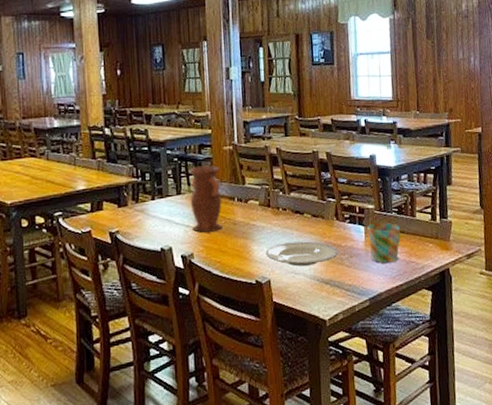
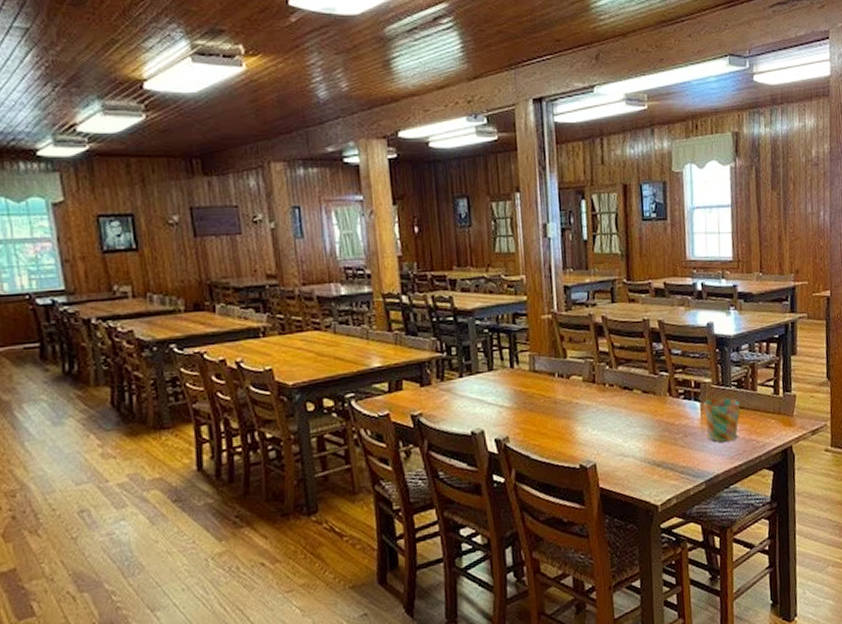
pitcher: present [189,165,222,232] -> none [502,337,541,413]
plate: present [266,241,338,267] -> none [591,420,671,448]

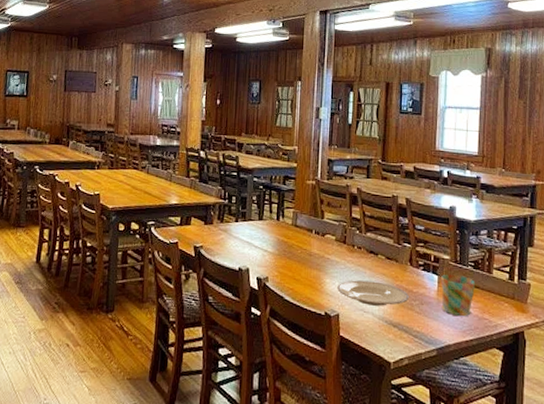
plate: none [591,420,671,448] -> present [337,280,409,306]

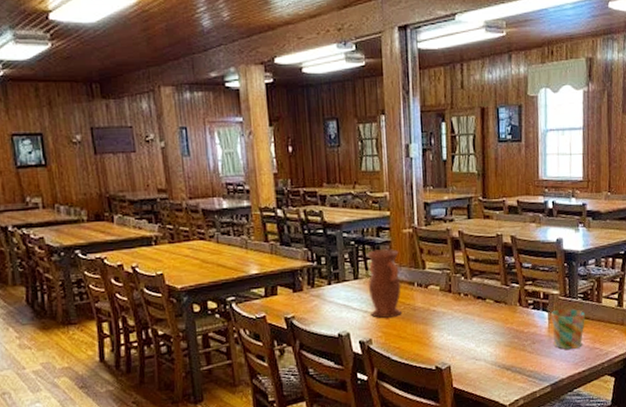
pitcher: none [270,196,302,259] -> present [367,249,401,318]
plate: present [337,280,409,306] -> none [446,327,520,353]

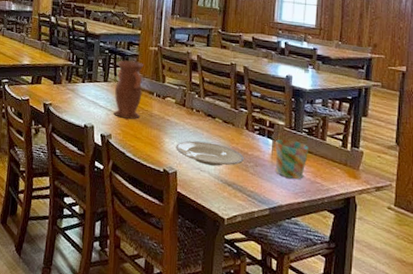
plate: none [446,327,520,353] -> present [176,141,244,166]

